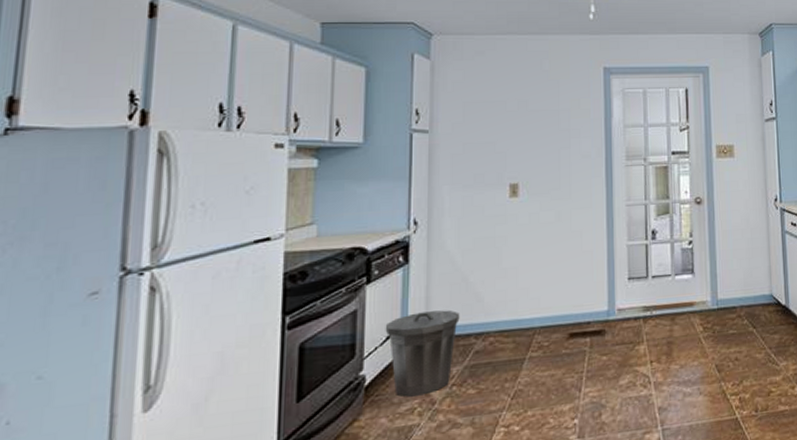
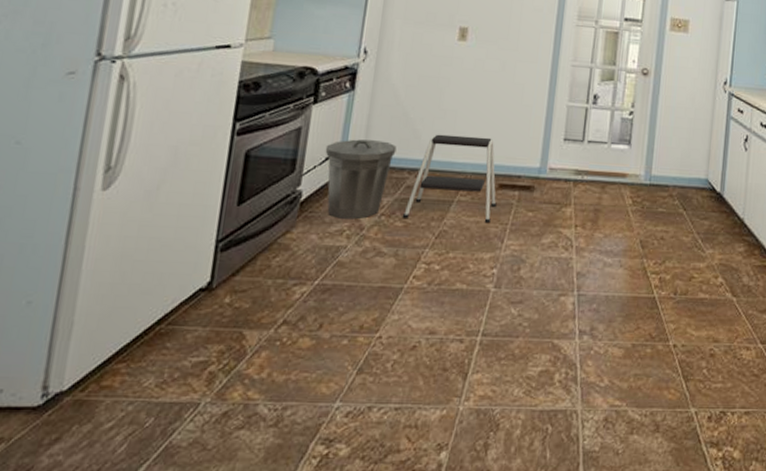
step stool: none [474,289,569,386] -> present [402,134,497,224]

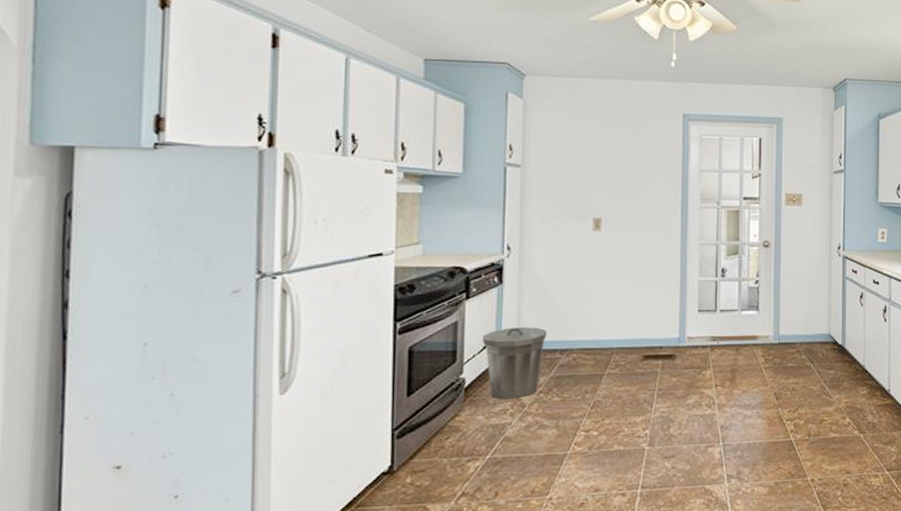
step stool: present [402,134,497,224] -> none [559,315,643,394]

